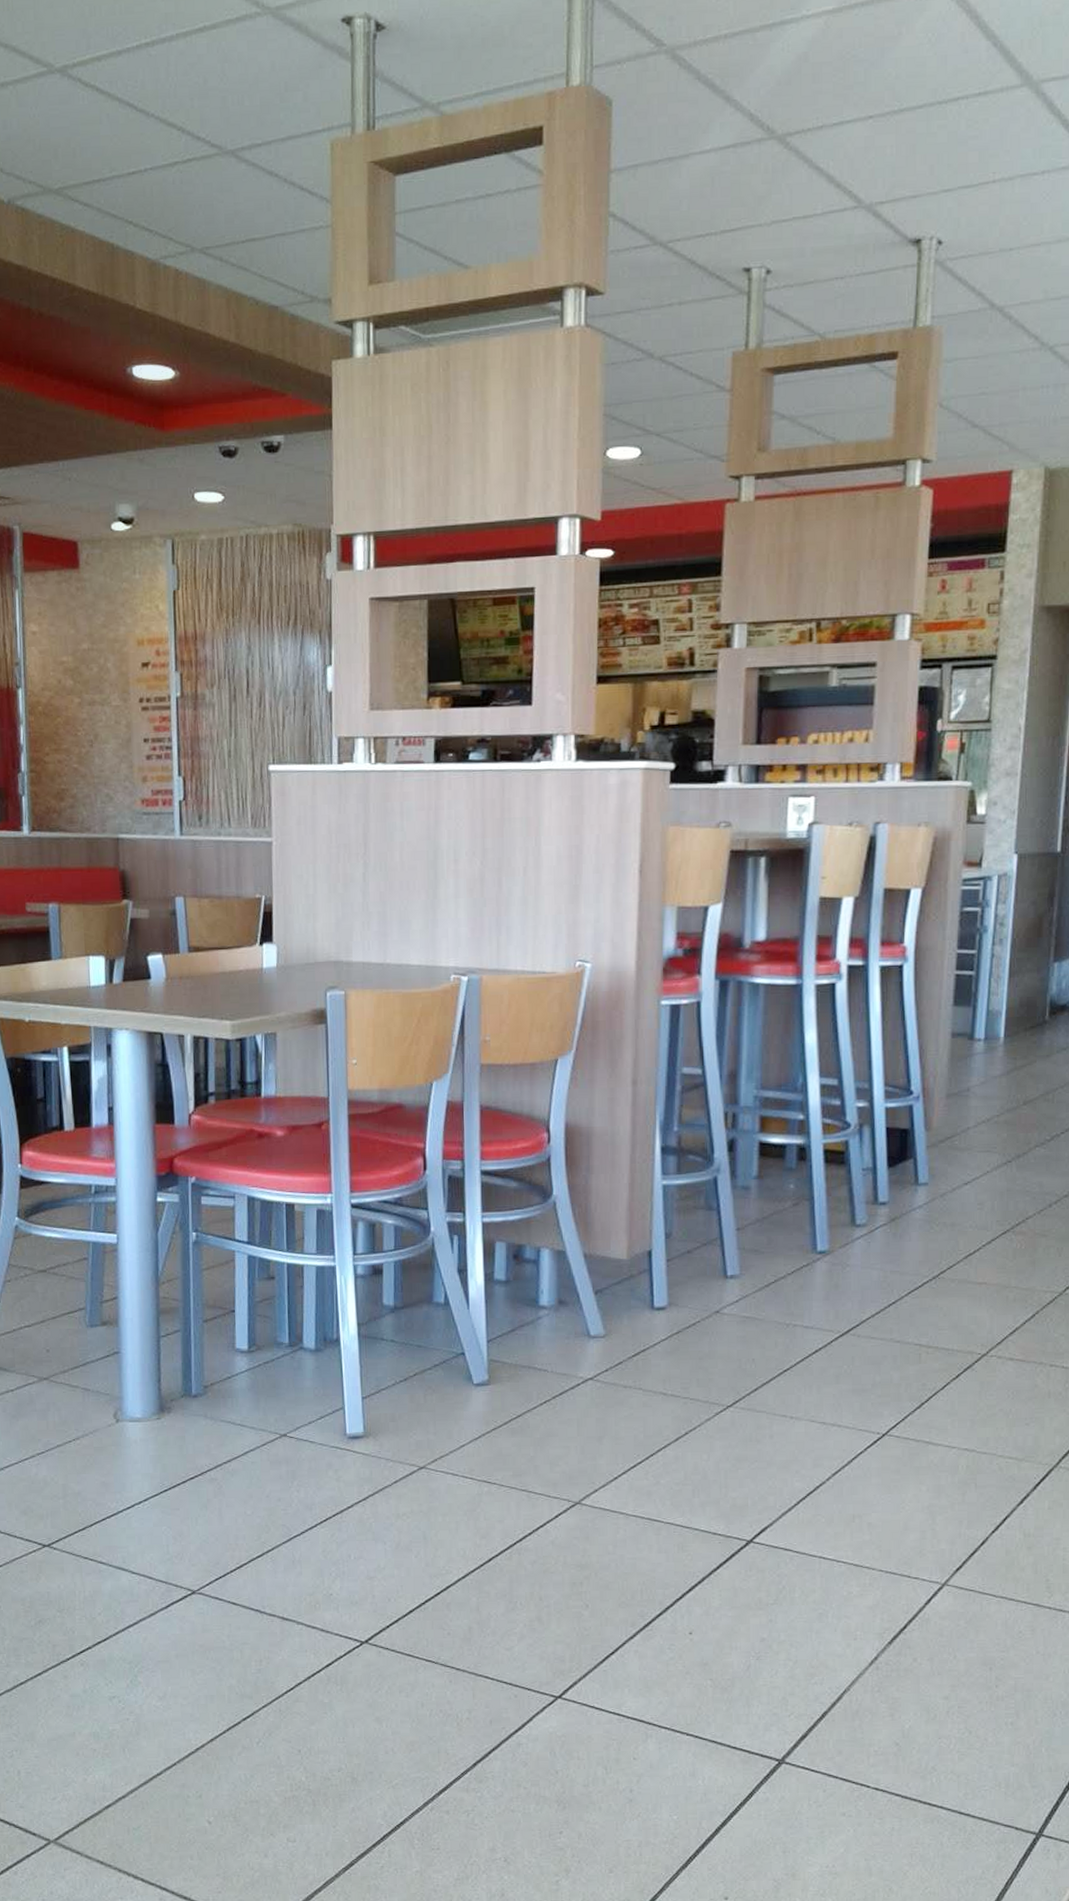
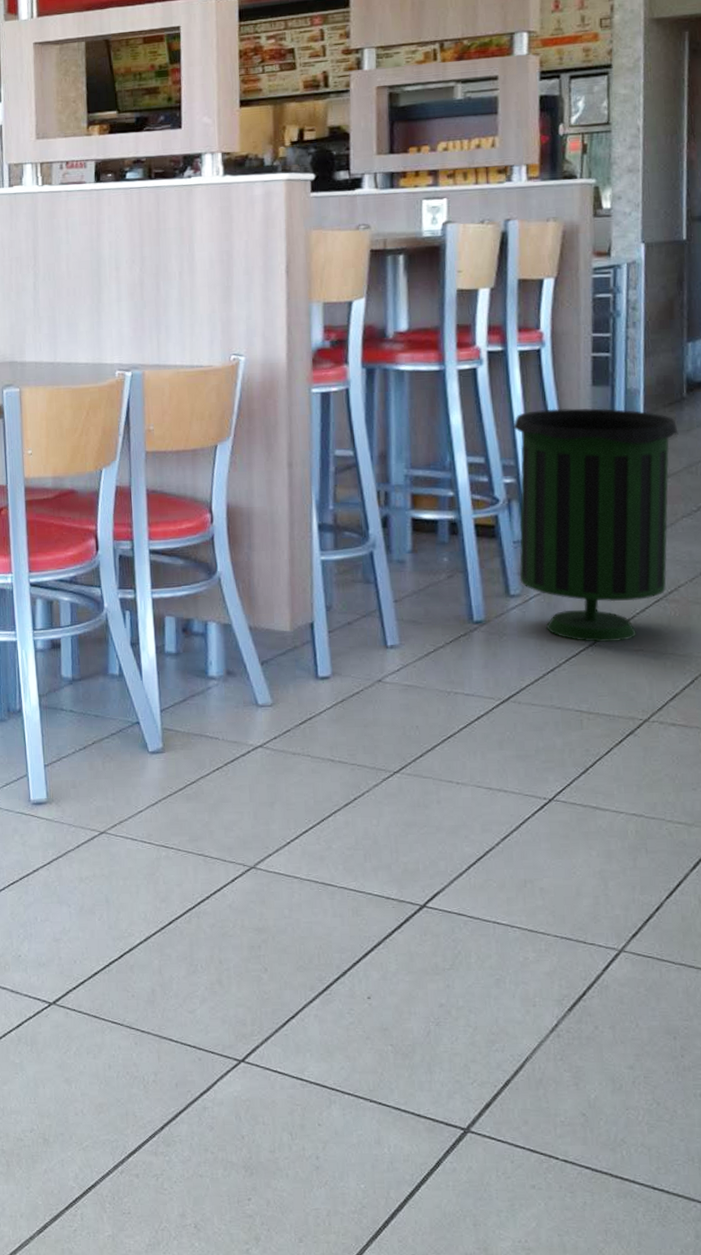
trash can: none [866,1028,1038,1275] -> present [513,408,679,643]

